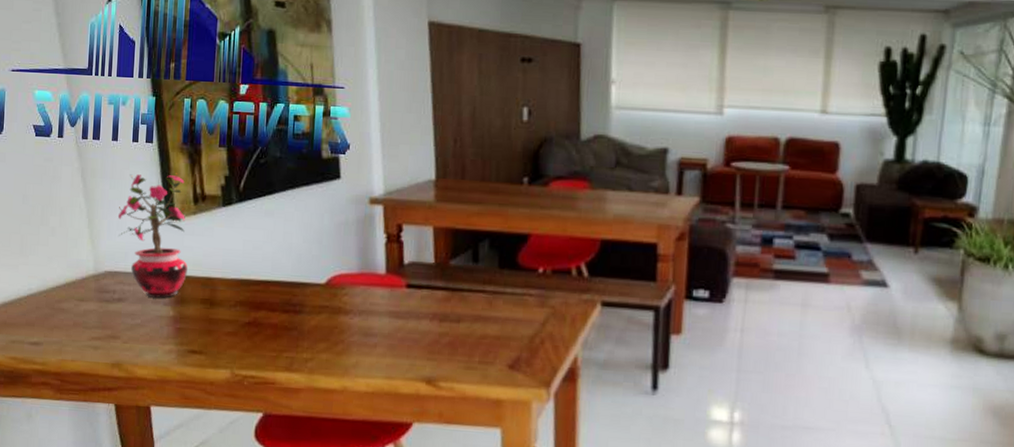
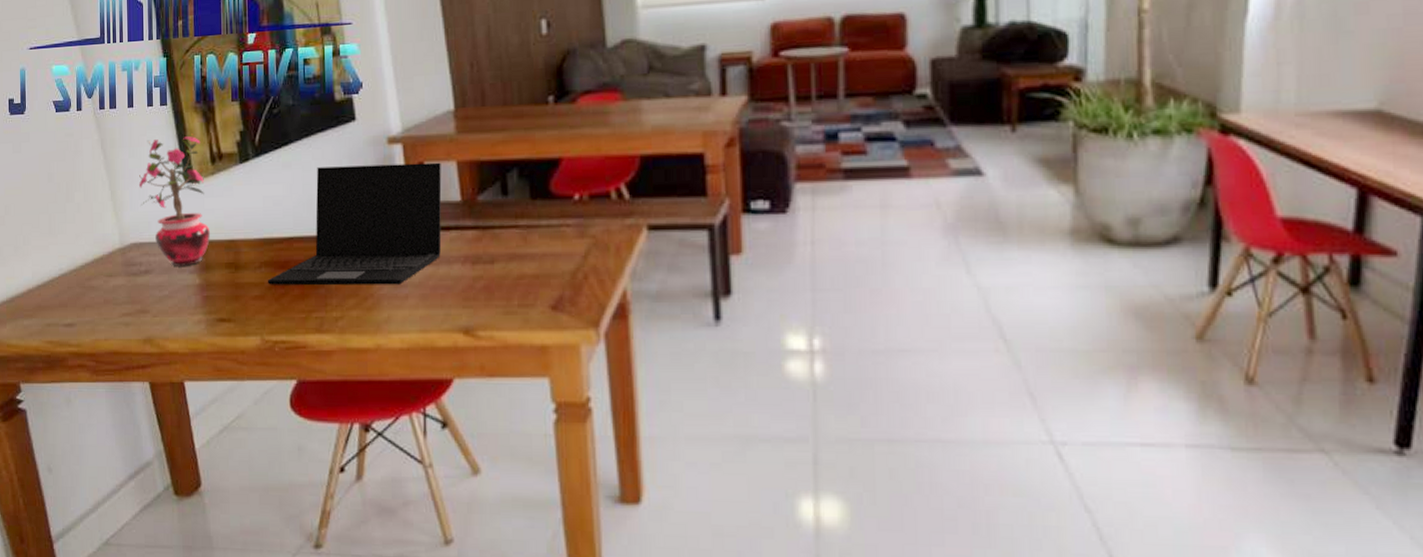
laptop: none [241,218,419,334] -> present [267,162,442,286]

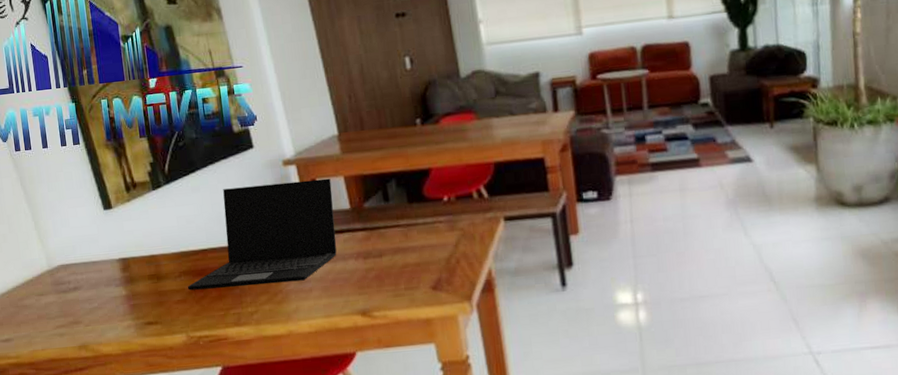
potted plant: present [139,132,210,266] -> none [60,166,132,282]

